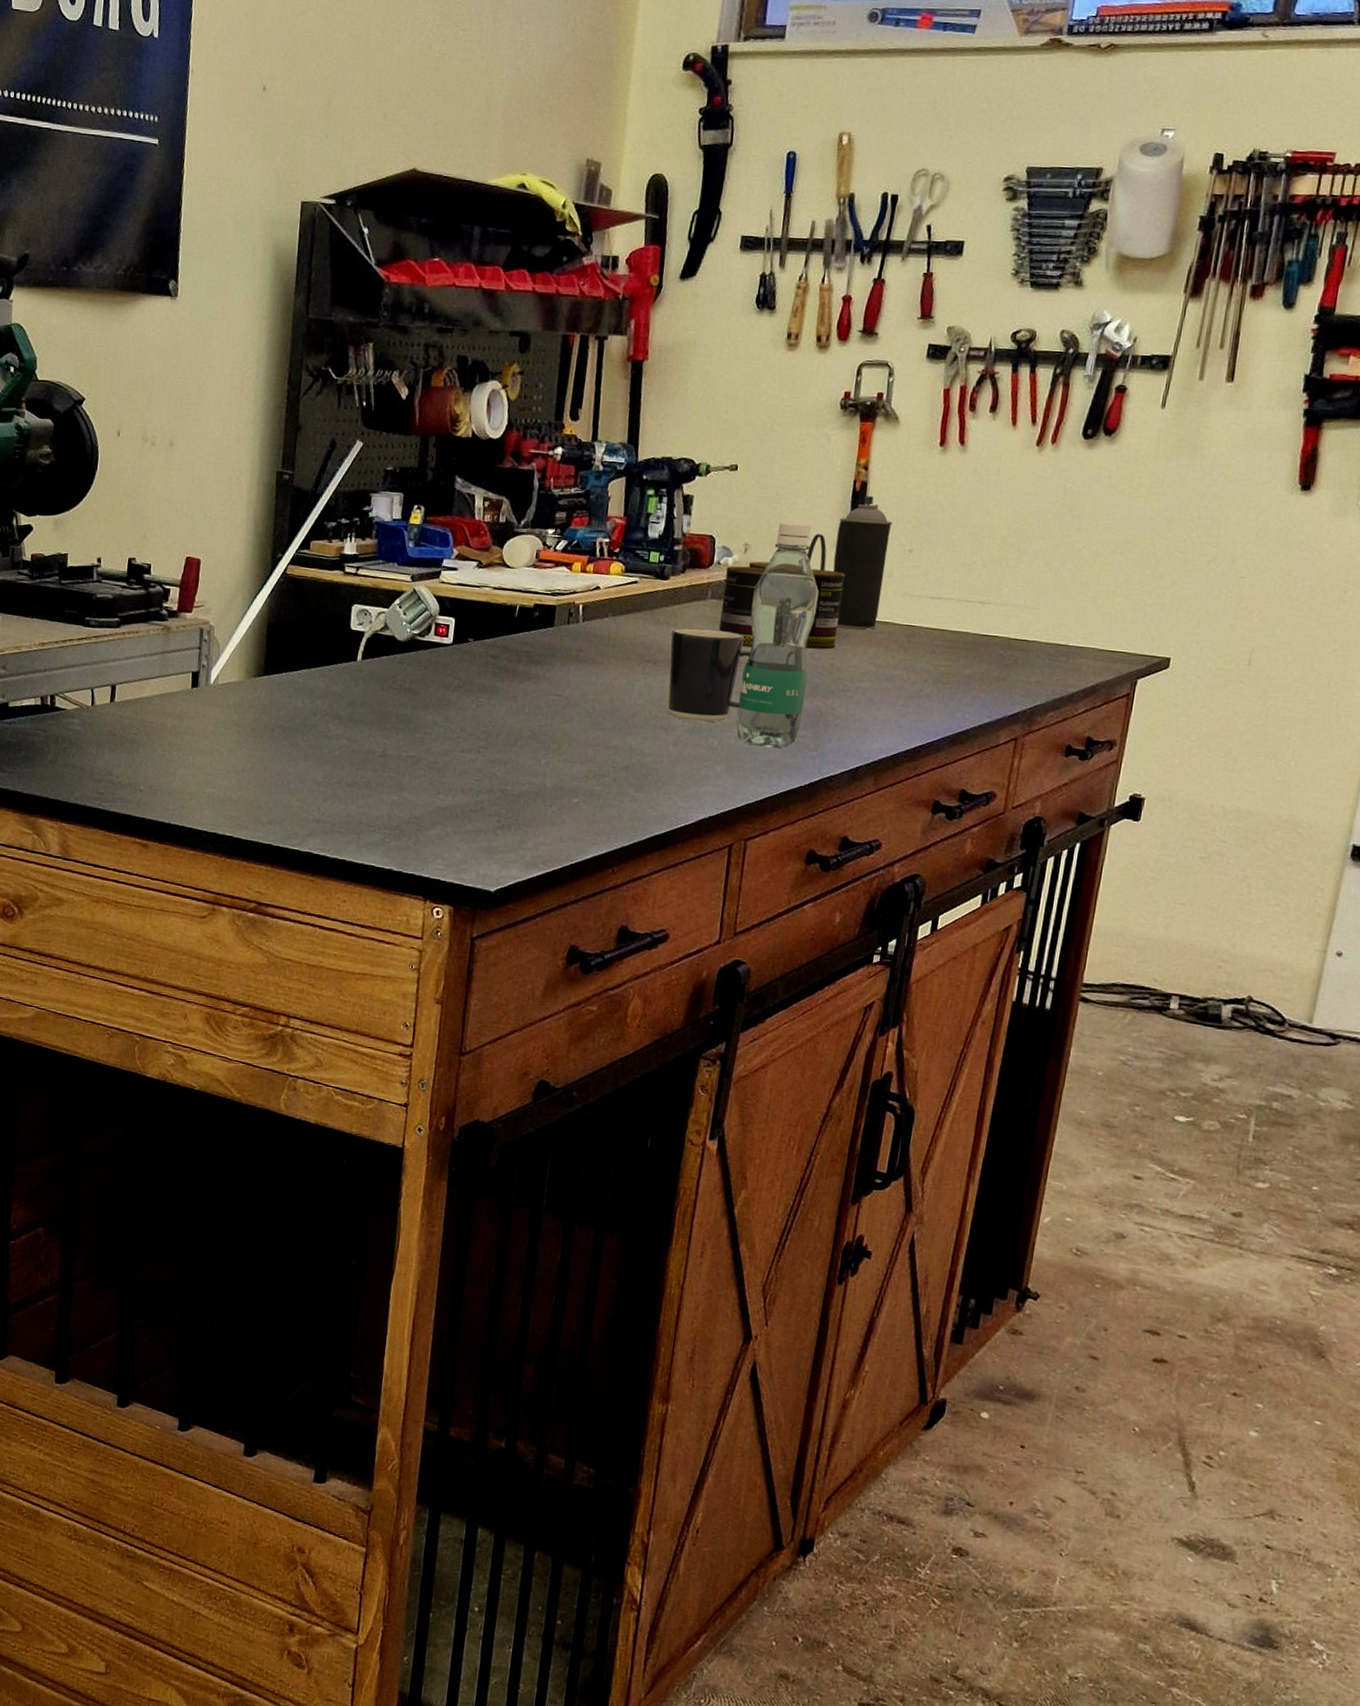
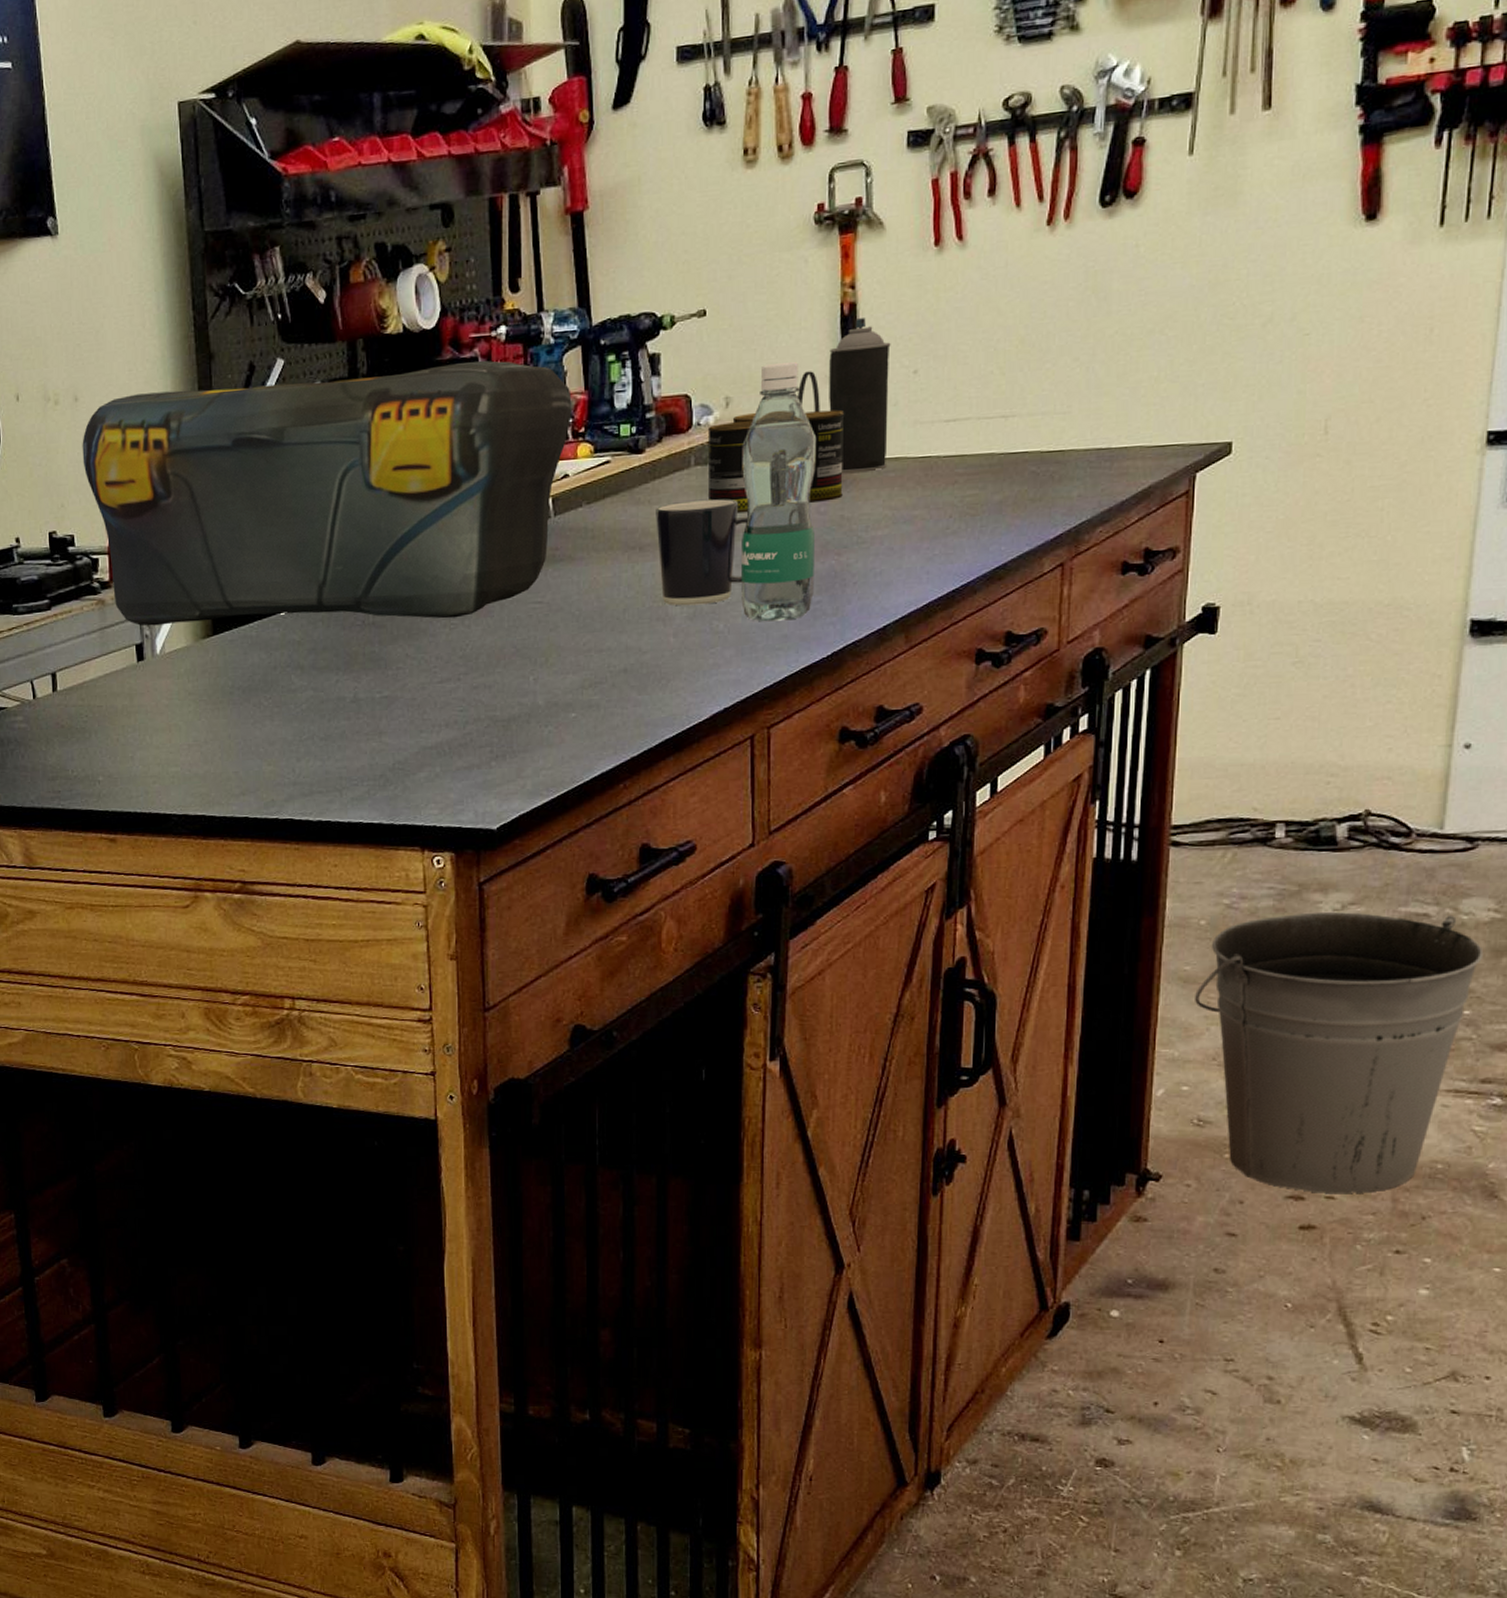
toolbox: none [169,449,612,697] -> present [82,360,573,626]
bucket: none [1085,1077,1335,1338] -> present [1195,912,1484,1193]

